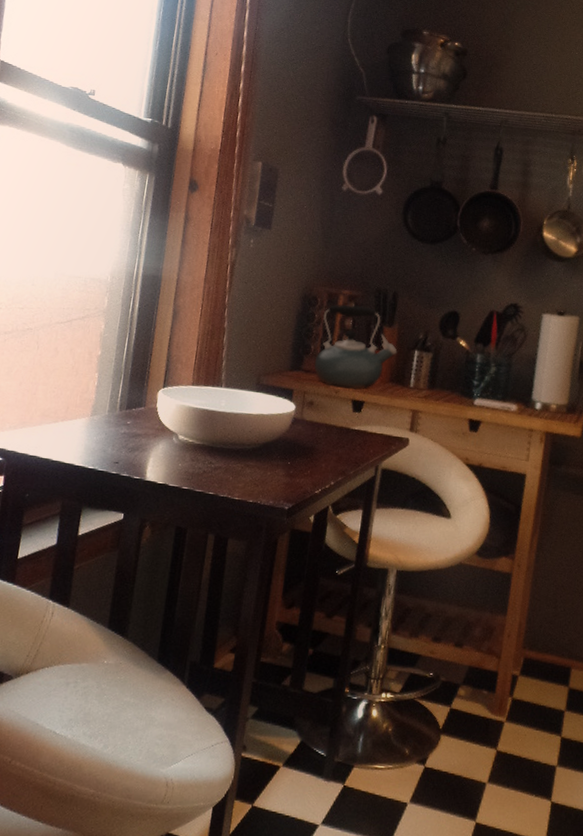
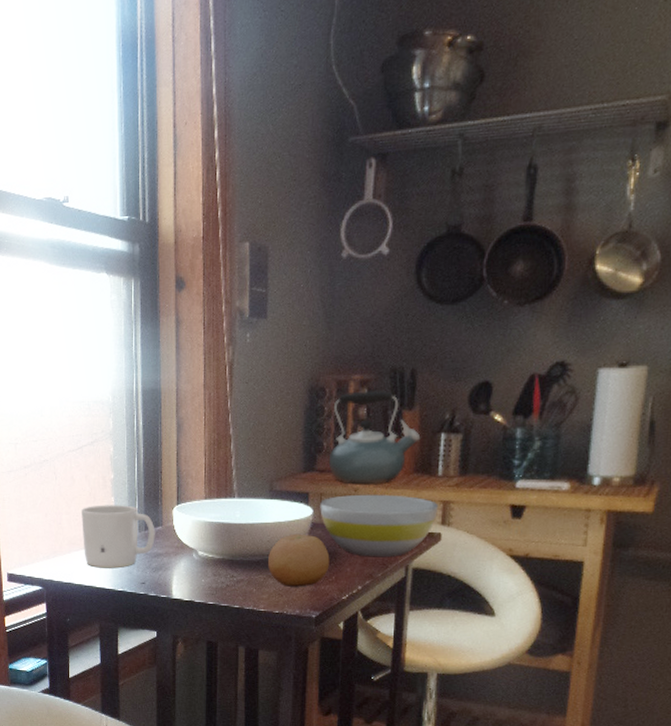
mug: none [56,379,137,446] -> present [82,505,155,569]
fruit: none [247,426,307,479] -> present [268,533,330,587]
bowl: none [302,395,408,457] -> present [320,494,438,558]

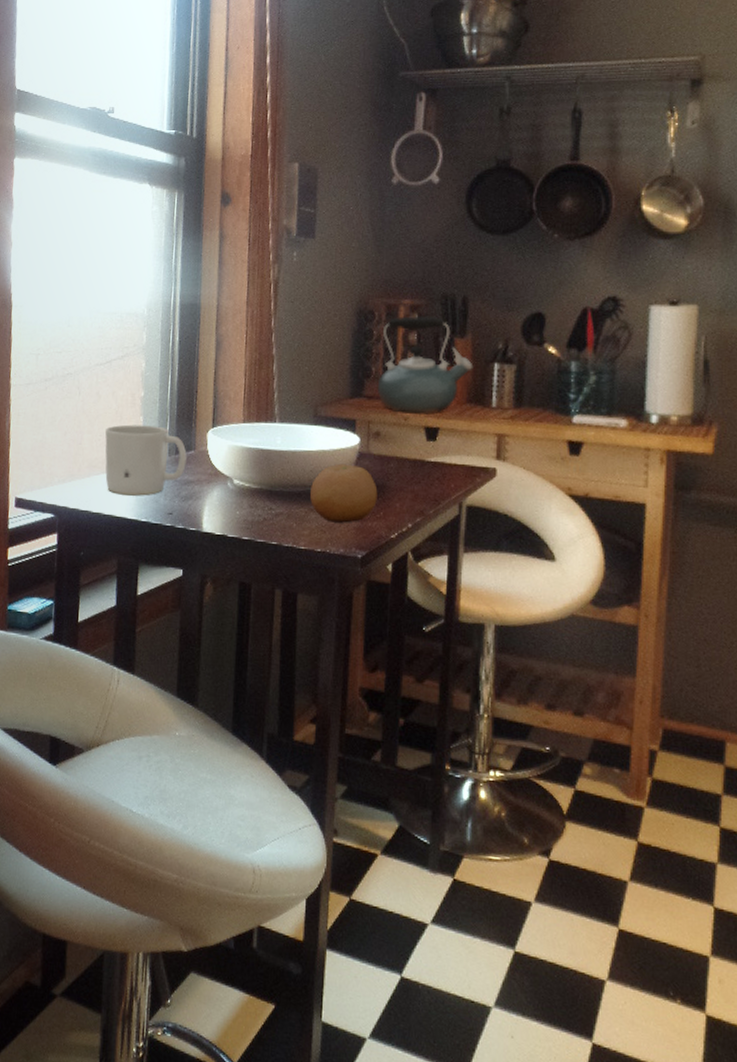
bowl: present [320,494,438,558] -> none [367,423,493,493]

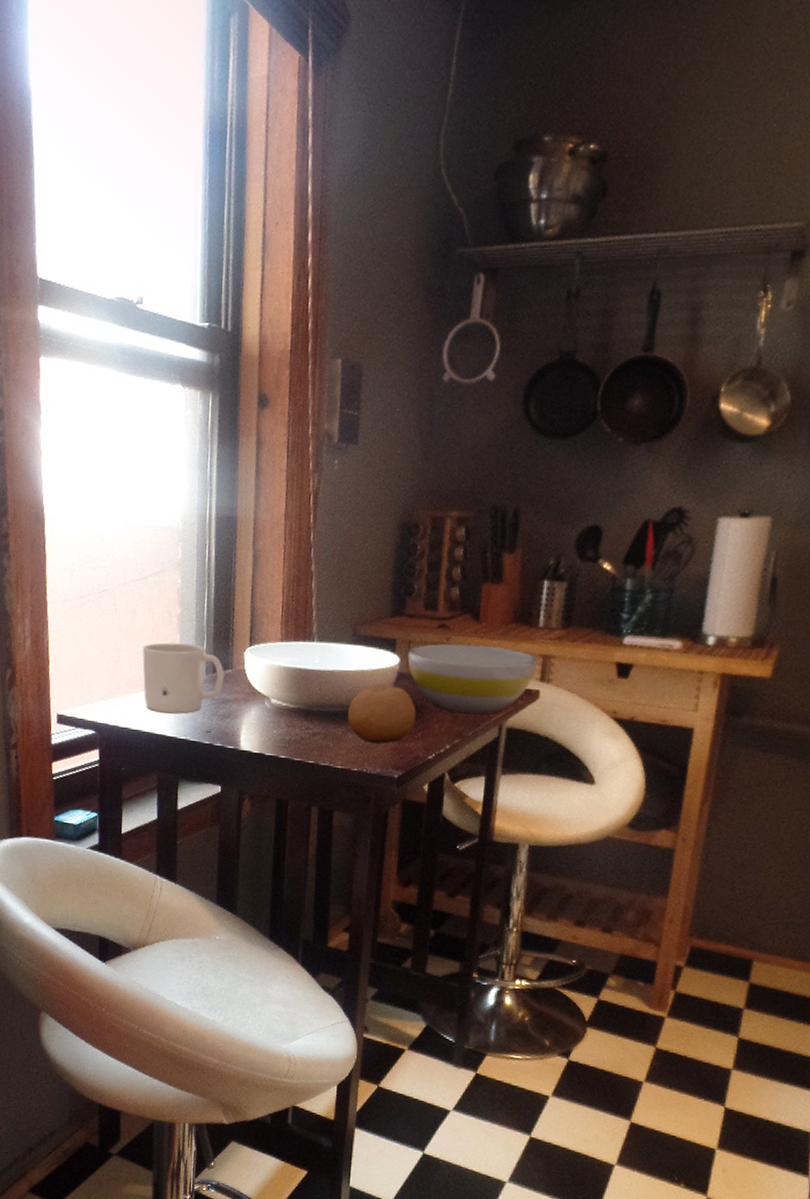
bowl: none [367,423,493,493] -> present [407,643,538,715]
kettle: present [377,315,474,415] -> none [419,529,522,634]

